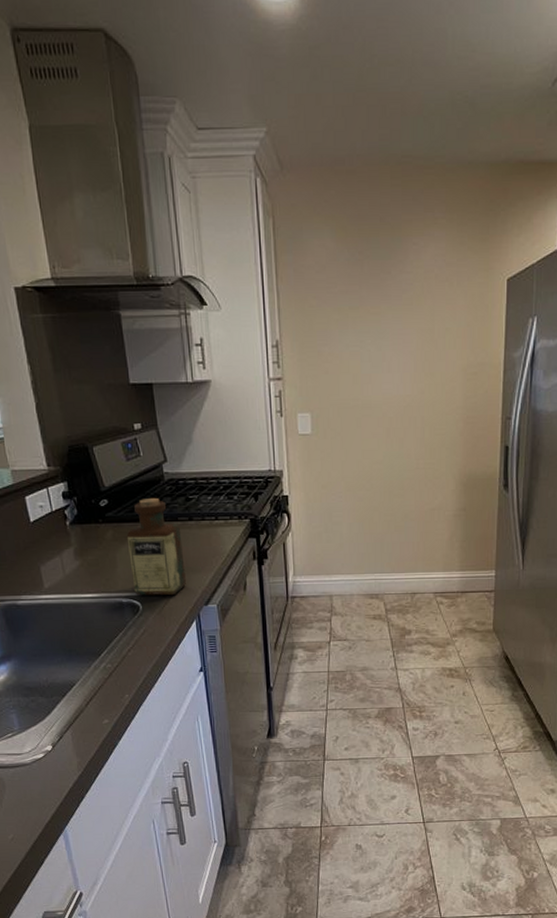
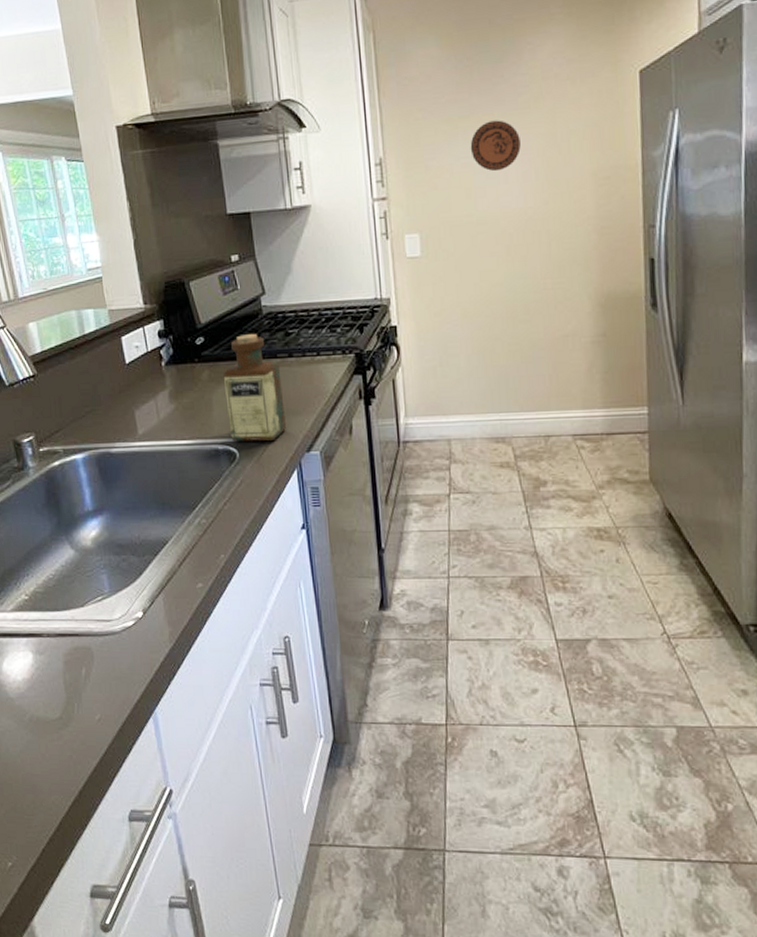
decorative plate: none [358,313,403,361] -> present [470,120,521,172]

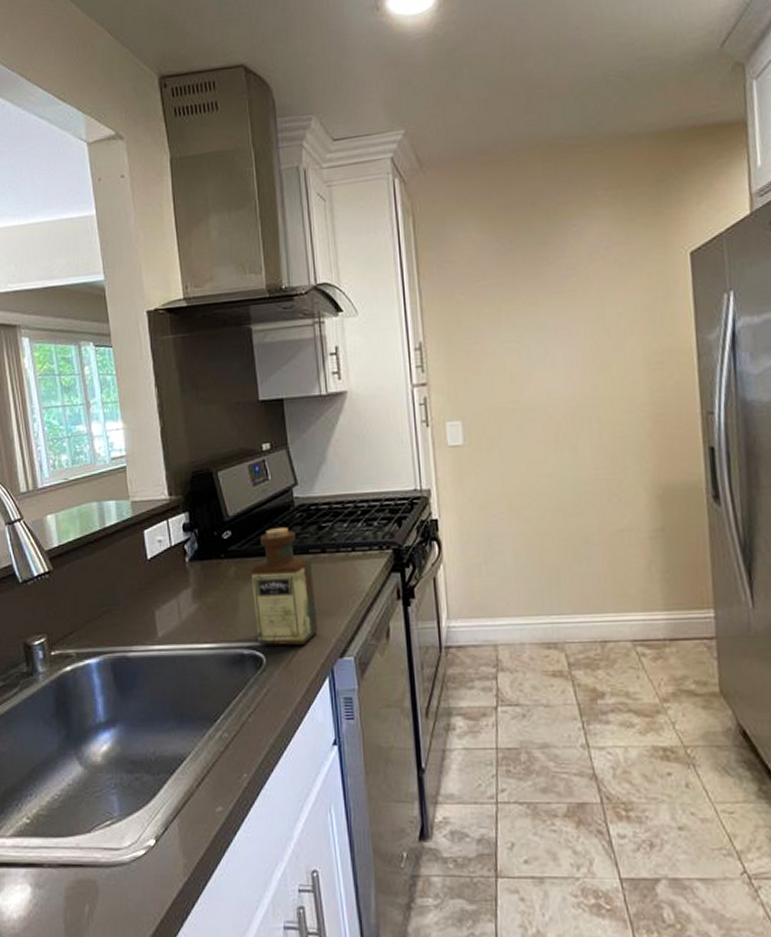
decorative plate: present [470,120,521,172] -> none [514,303,568,356]

